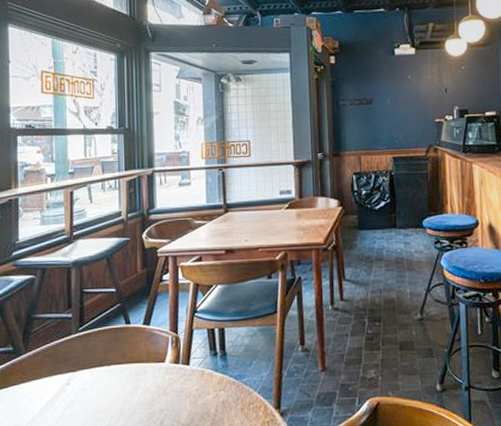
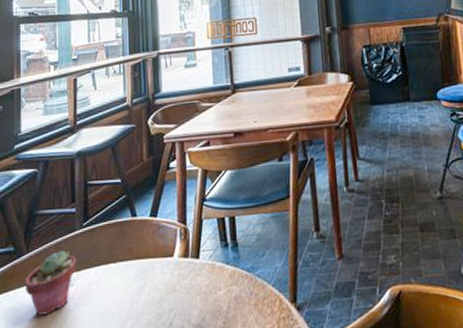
potted succulent: none [23,353,73,410] -> present [24,251,77,316]

